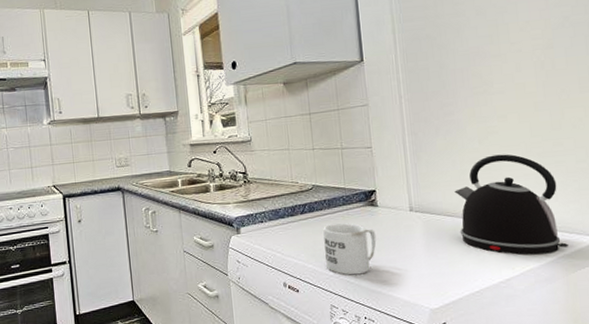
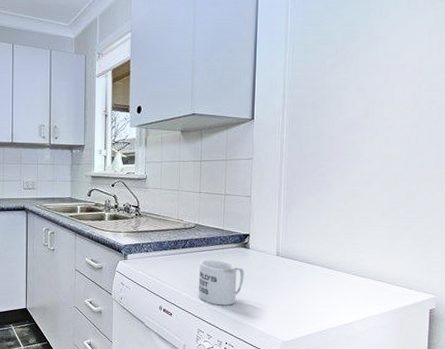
kettle: present [454,154,568,256] -> none [316,215,406,304]

